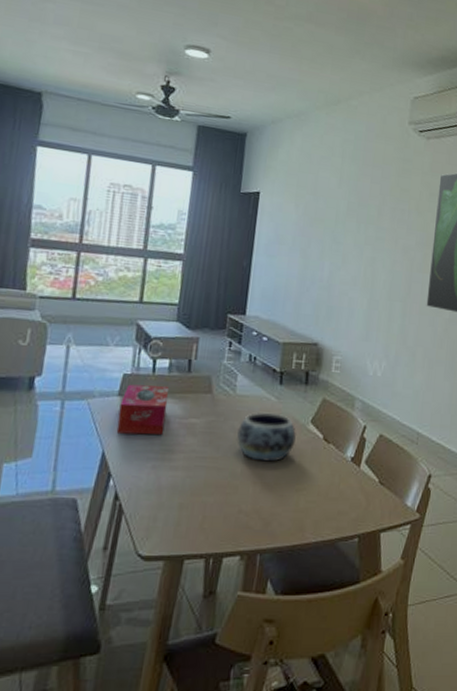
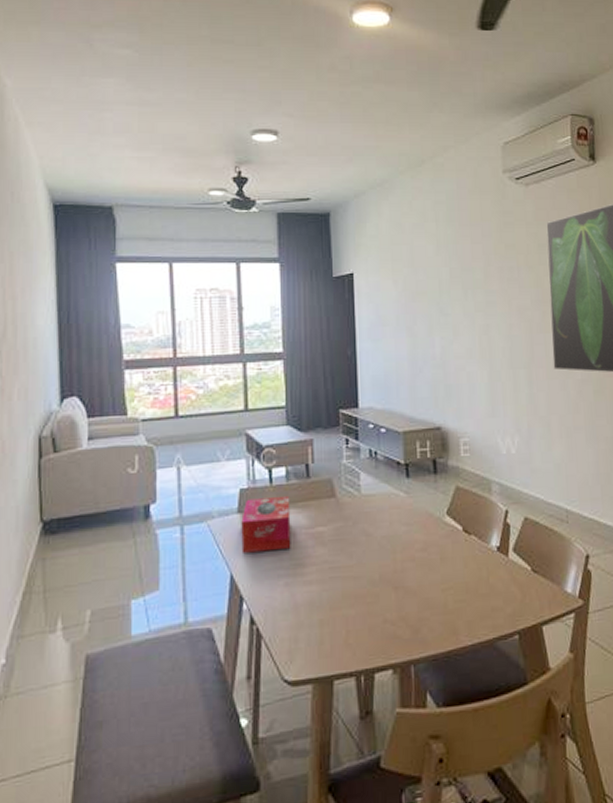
decorative bowl: present [237,411,297,462] -> none [369,508,434,564]

